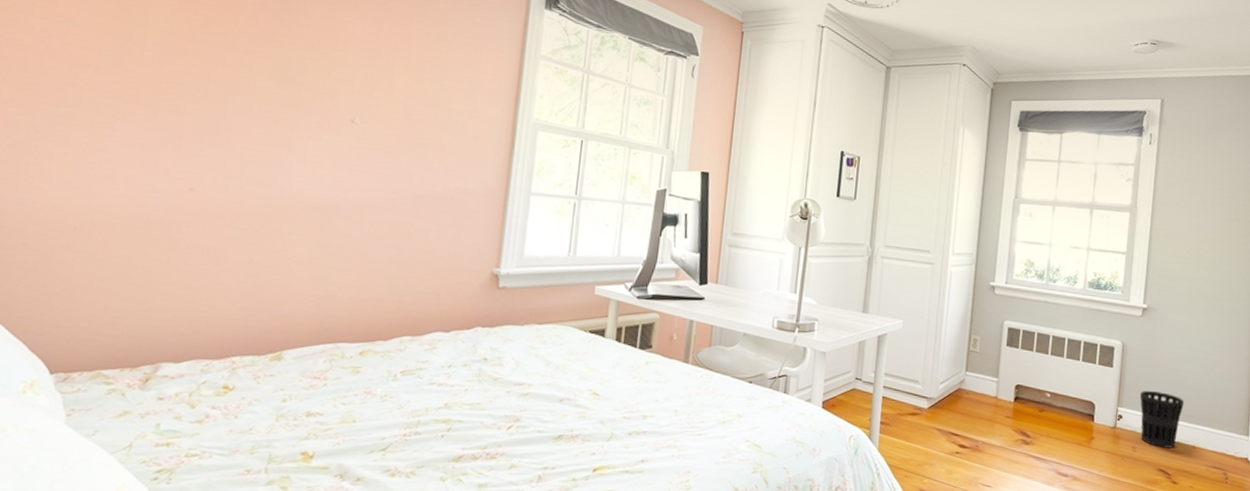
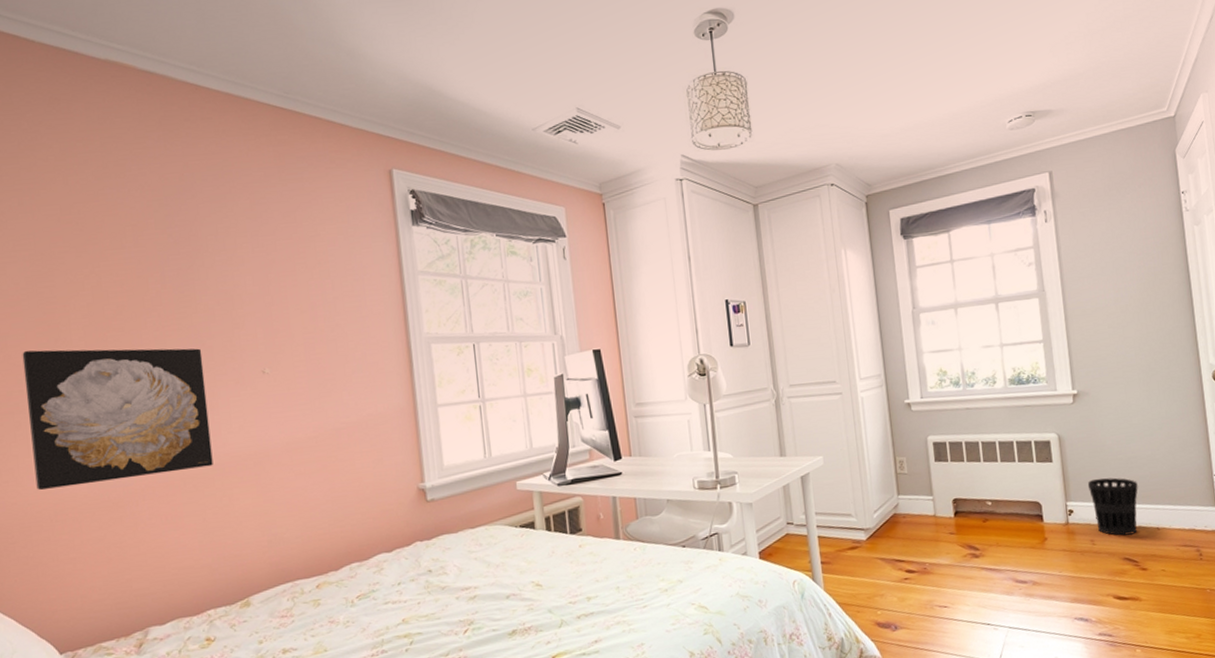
wall art: none [66,42,290,207] -> present [22,348,213,490]

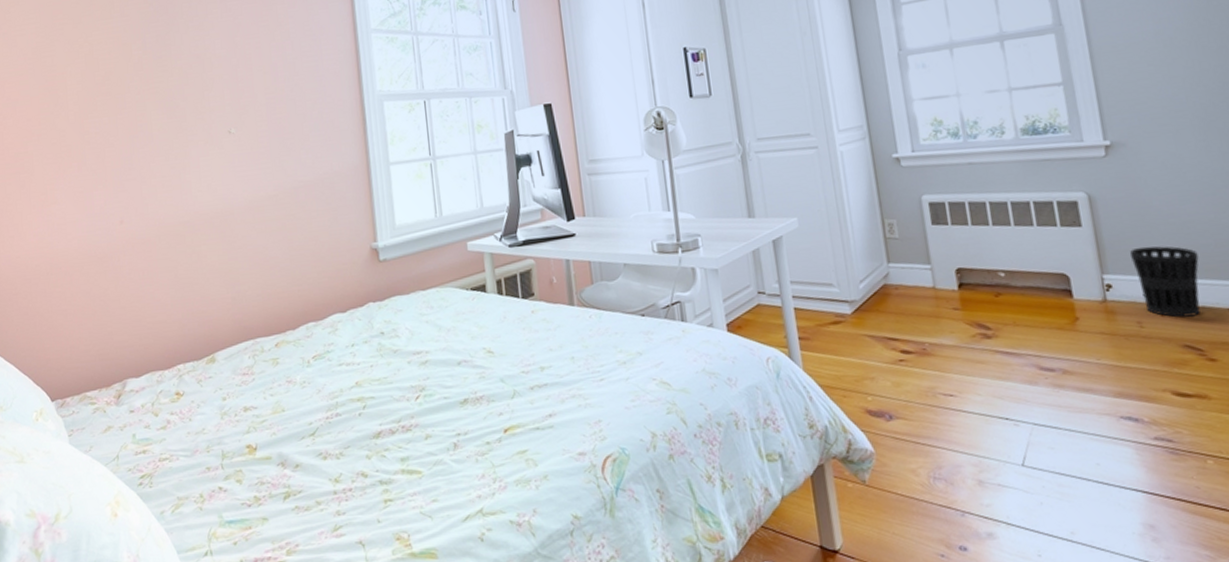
wall art: present [22,348,213,490] -> none [27,110,185,245]

